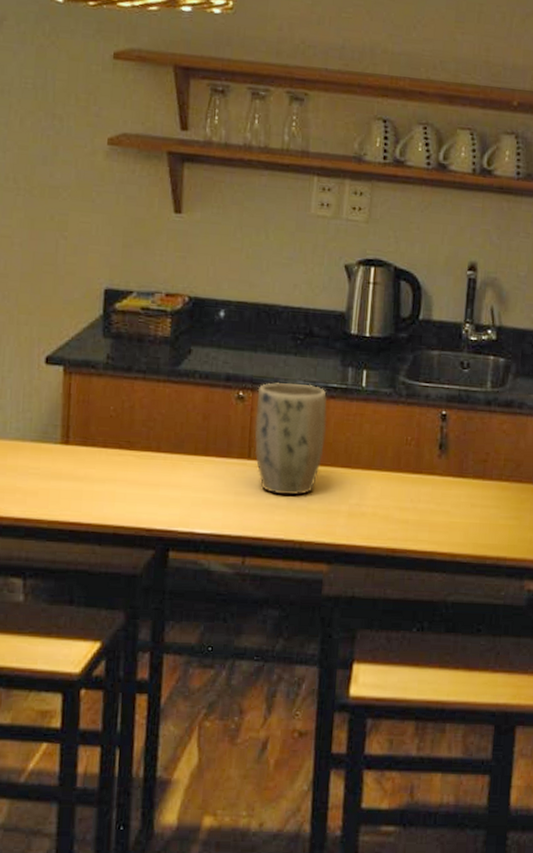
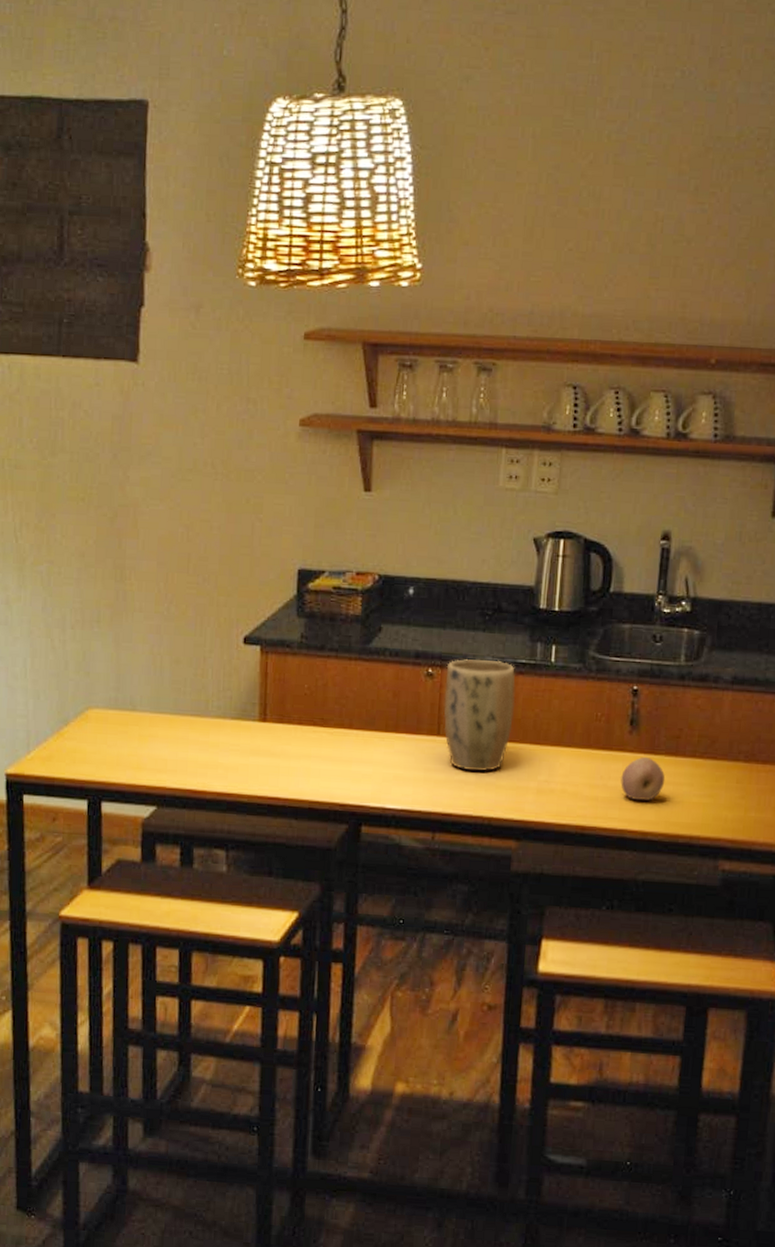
fruit: none [430,480,473,523] -> present [621,757,666,800]

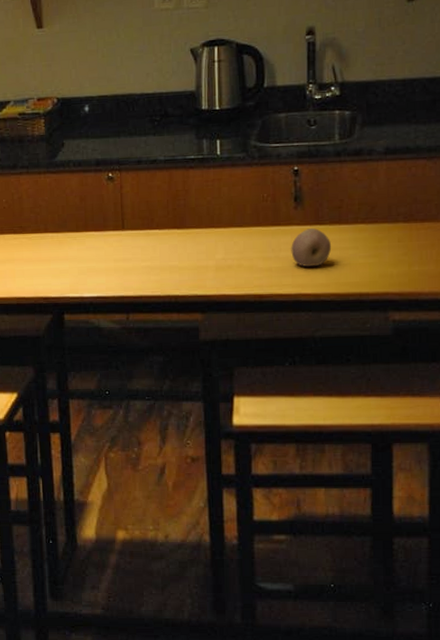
plant pot: present [443,659,516,771] -> none [124,158,189,257]

